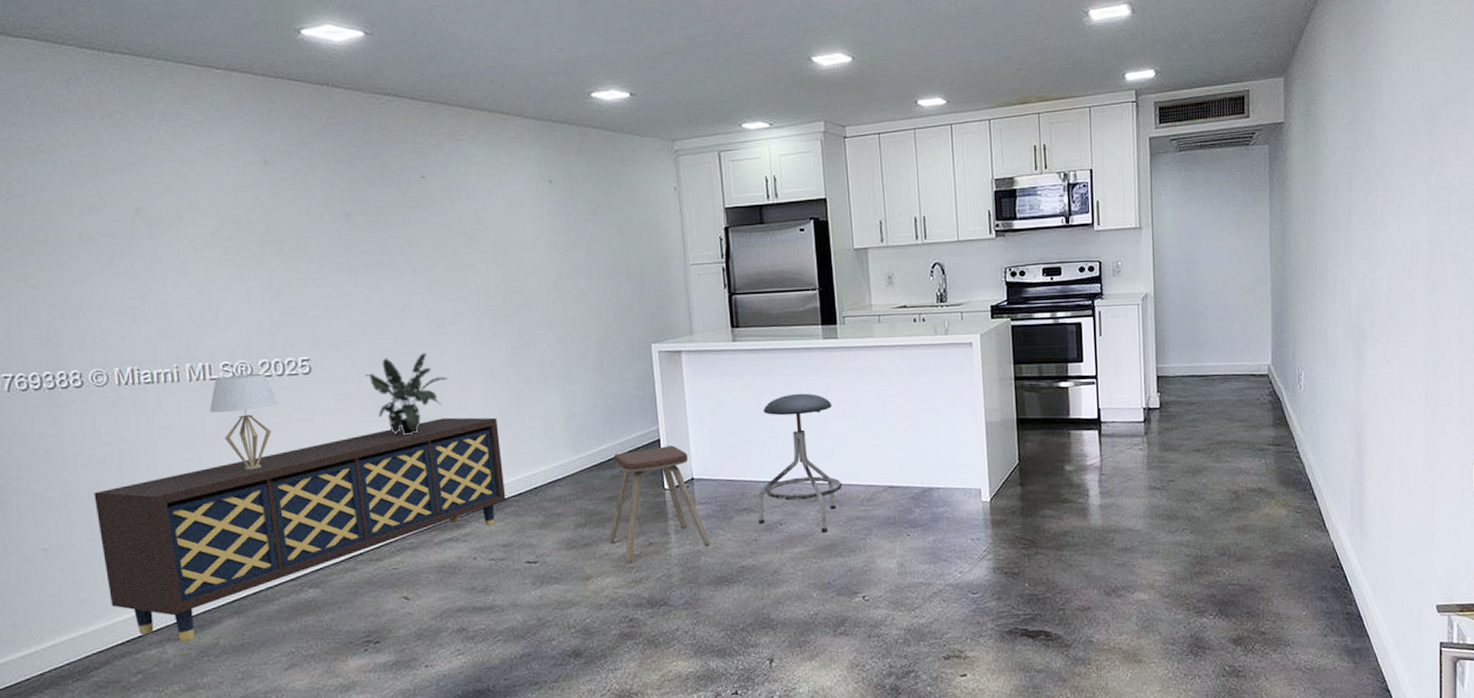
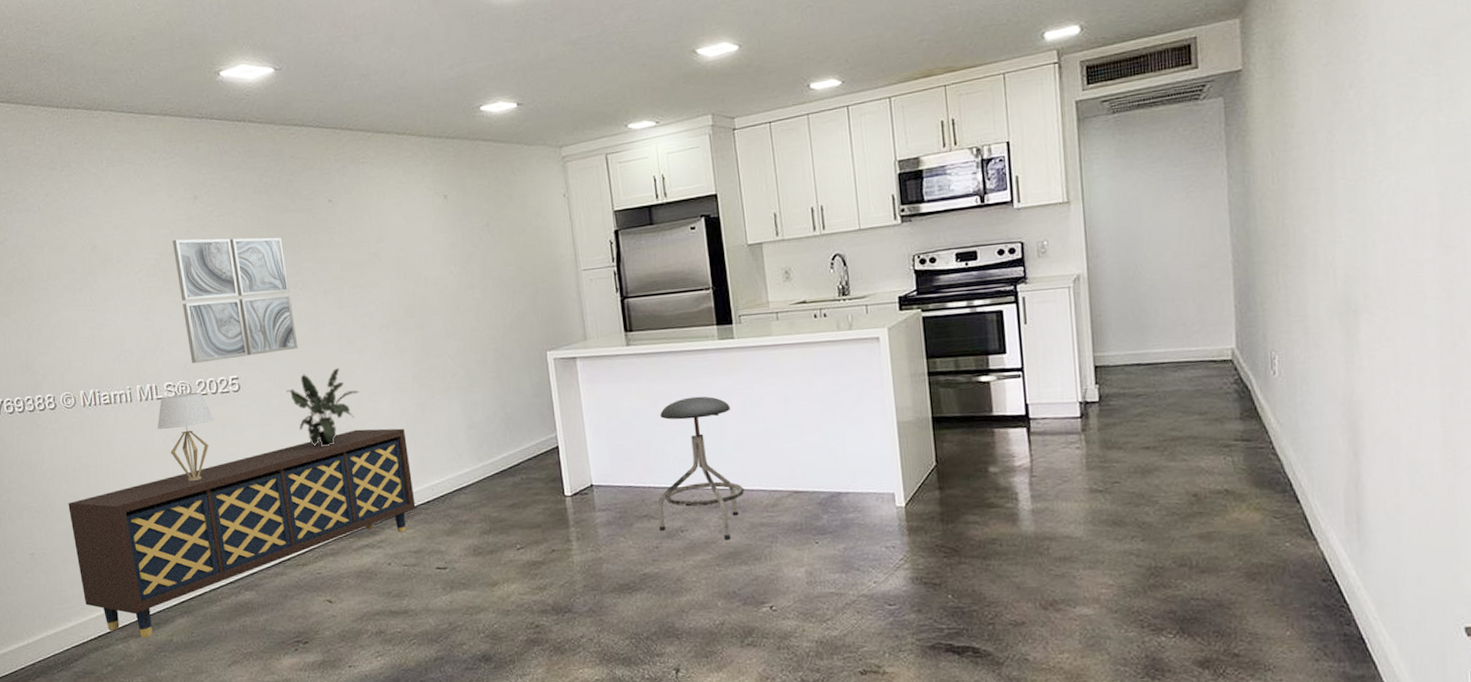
wall art: none [236,206,381,343] -> present [172,237,298,364]
music stool: present [609,445,709,563] -> none [513,452,611,569]

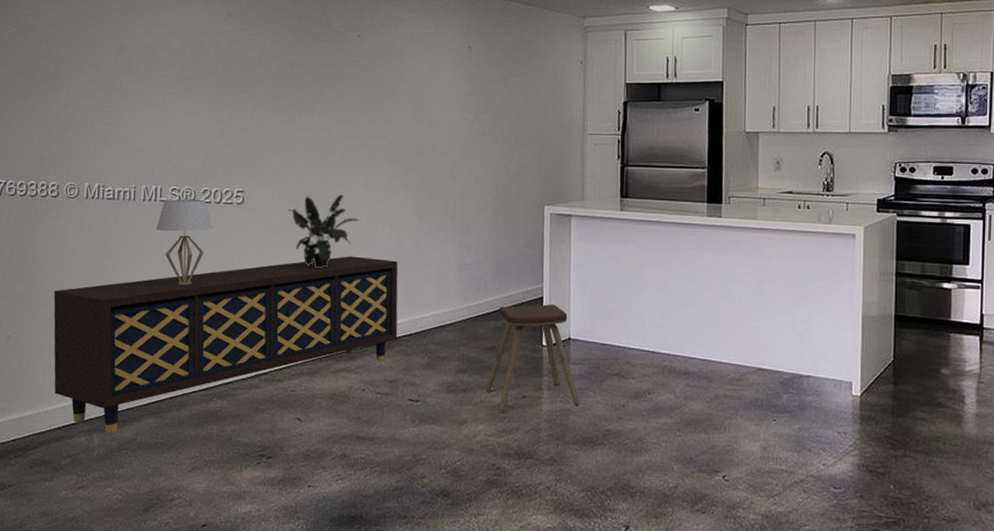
wall art: present [172,237,298,364] -> none [200,51,308,172]
music stool: none [513,452,611,569] -> present [485,304,579,412]
stool: present [657,396,745,540] -> none [628,267,713,407]

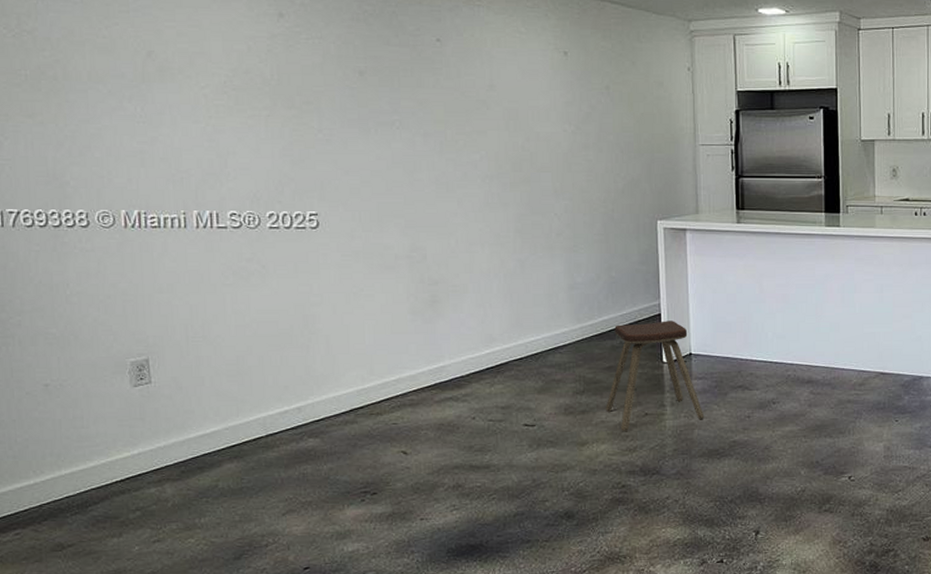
sideboard: present [53,256,398,435] -> none [97,280,507,483]
table lamp: present [155,199,213,286] -> none [215,224,285,320]
potted plant: present [289,195,360,268] -> none [373,215,456,294]

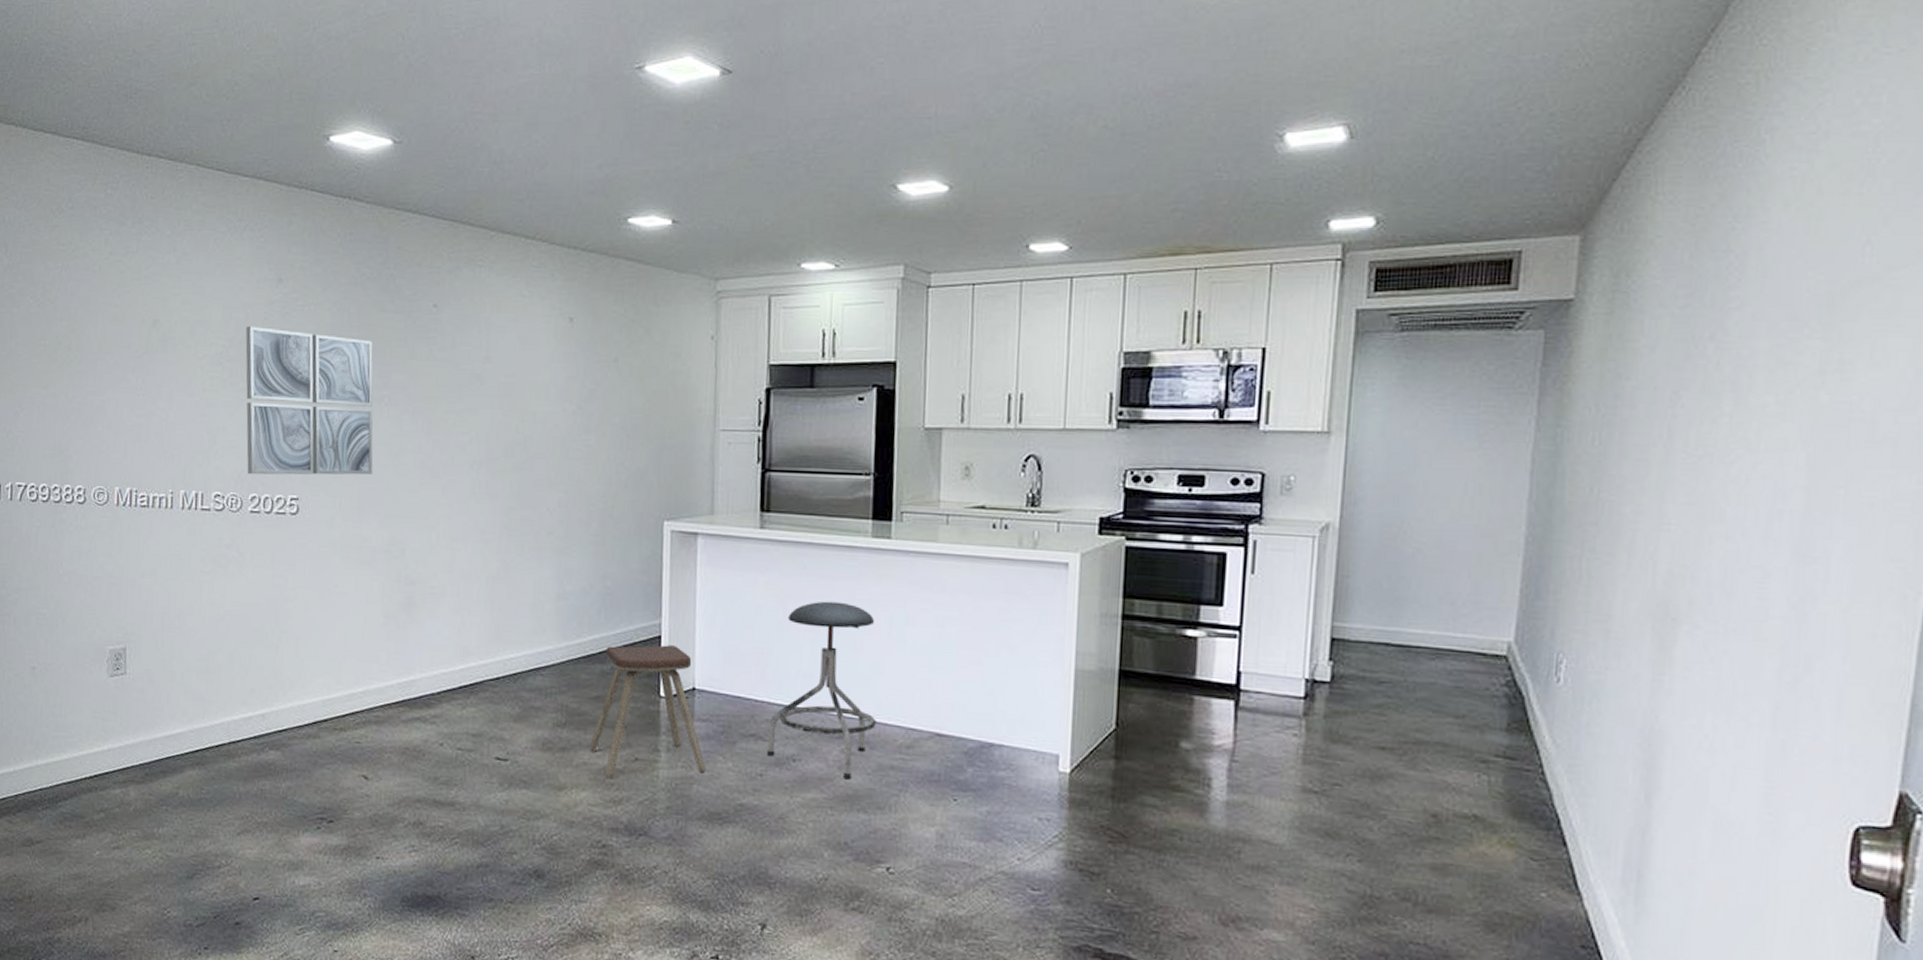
wall art: none [249,57,390,194] -> present [245,325,373,475]
stool: none [753,278,836,414] -> present [767,601,877,780]

